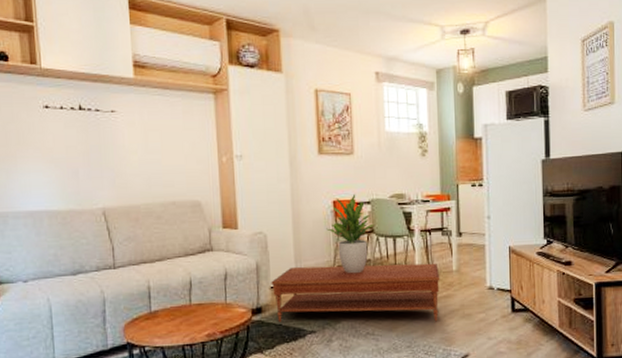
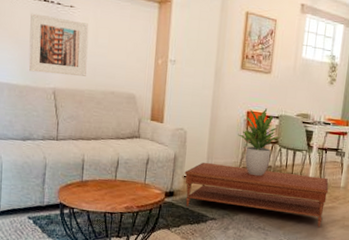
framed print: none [65,125,140,193] -> present [29,13,89,76]

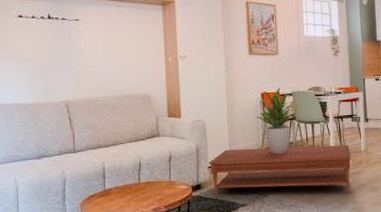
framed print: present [29,13,89,76] -> none [36,31,98,88]

